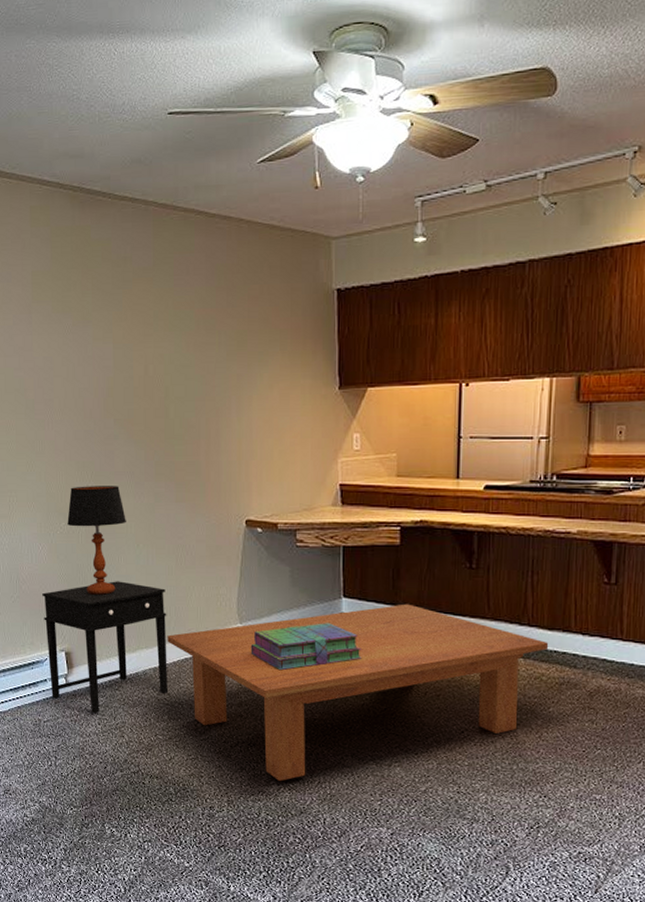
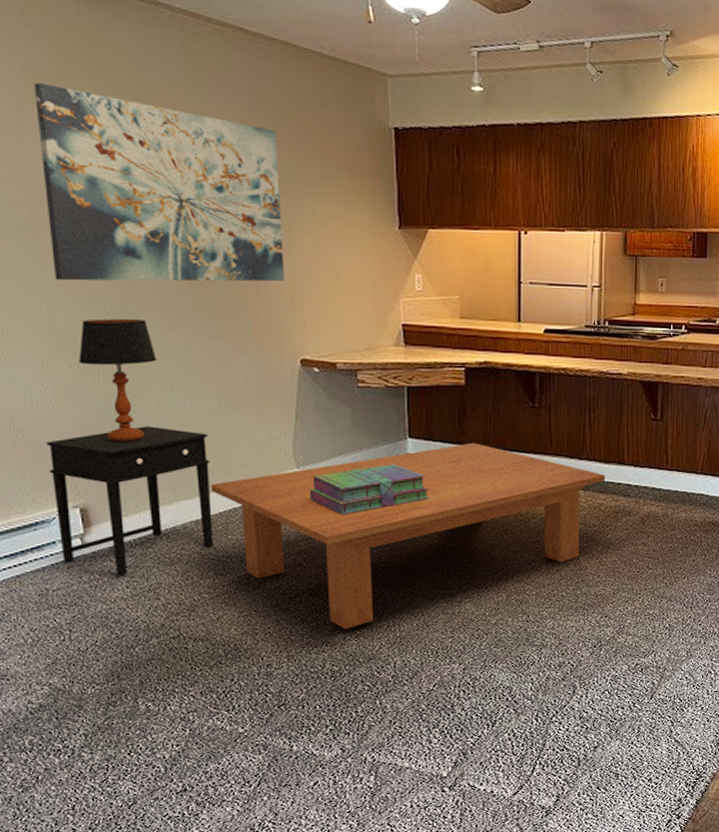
wall art: none [40,283,234,453] -> present [34,82,285,282]

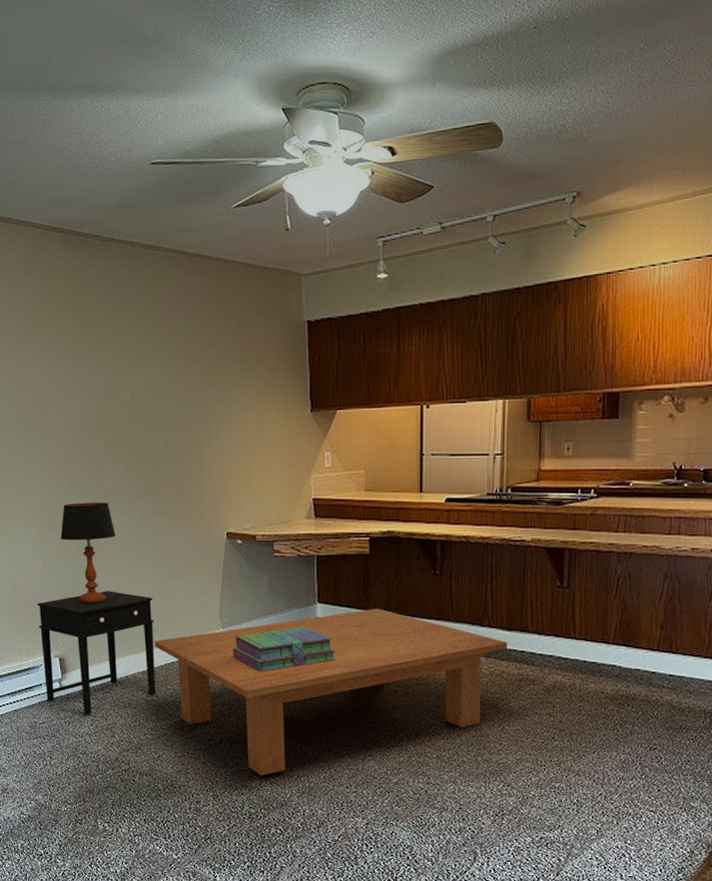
wall art: present [34,82,285,282] -> none [34,317,215,473]

